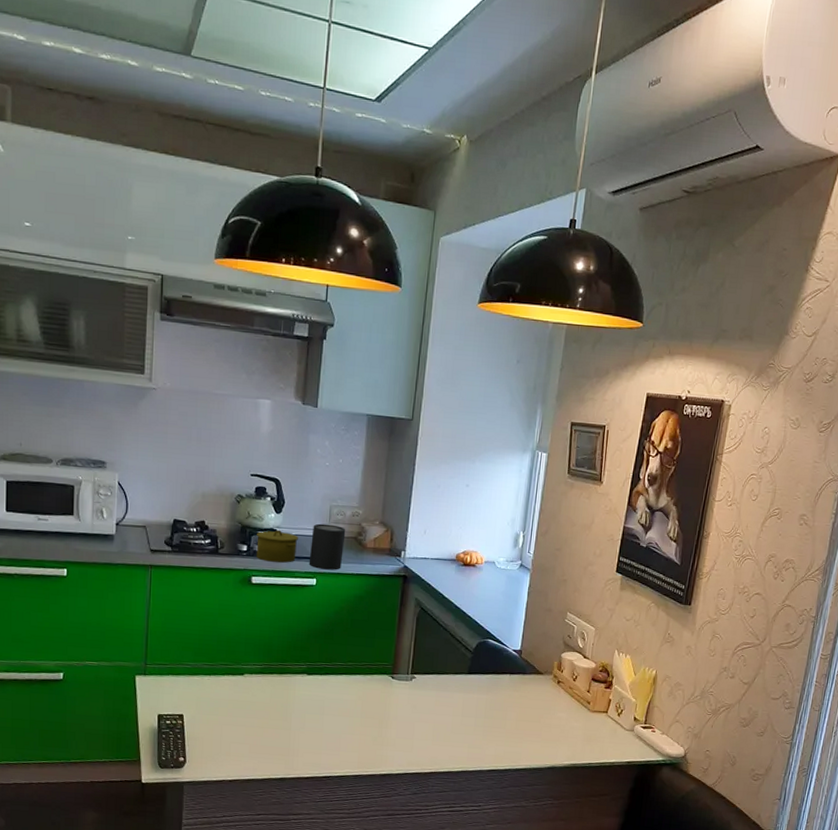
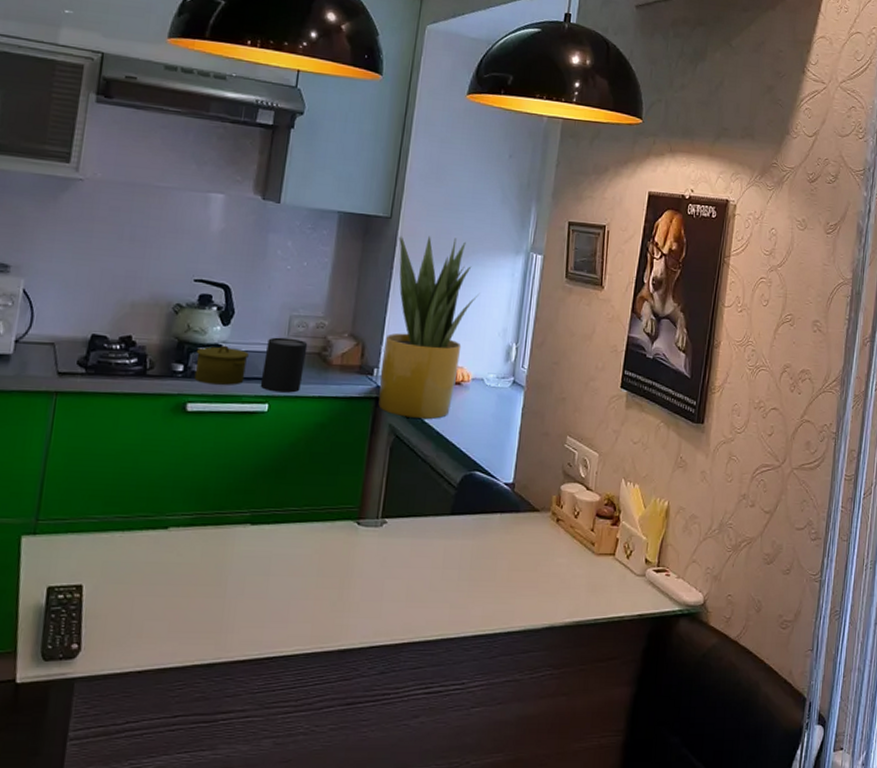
planter: none [406,436,491,595] -> present [378,236,480,419]

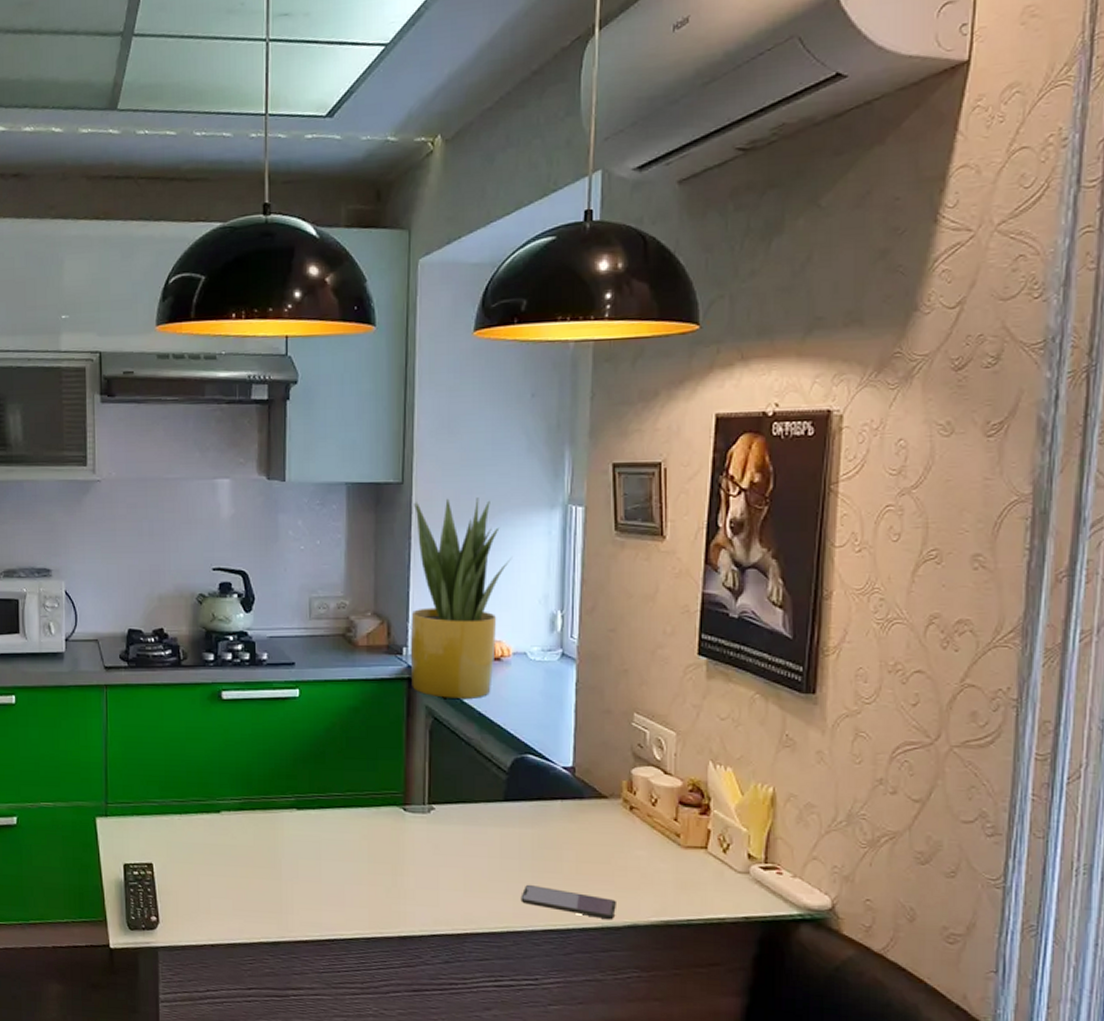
cooking pot: present [194,345,249,386] -> none [224,632,274,673]
pen holder: present [260,337,308,394] -> none [288,621,331,678]
smartphone: none [456,592,538,623] -> present [520,884,616,920]

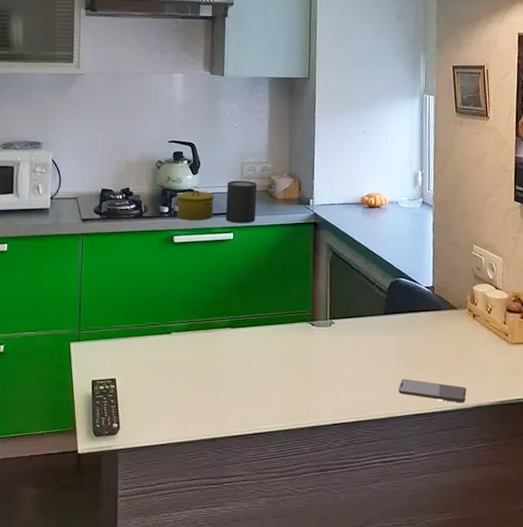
cooking pot: none [224,632,274,673] -> present [177,189,214,221]
pen holder: none [288,621,331,678] -> present [225,180,257,224]
planter: present [410,497,513,699] -> none [315,89,387,237]

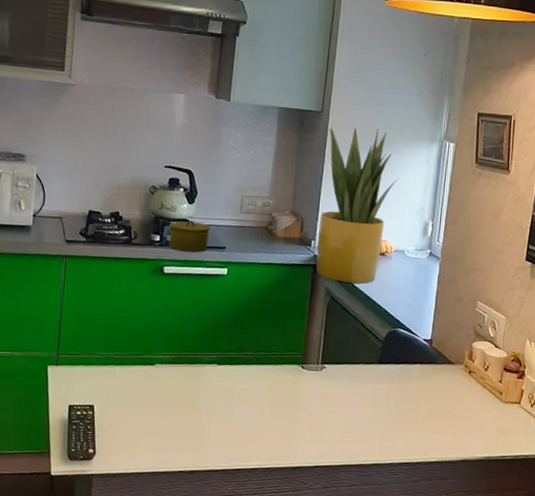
pen holder: present [225,180,257,224] -> none [220,213,257,260]
planter: none [315,89,387,237] -> present [316,127,400,284]
smartphone: present [398,378,466,403] -> none [384,427,454,456]

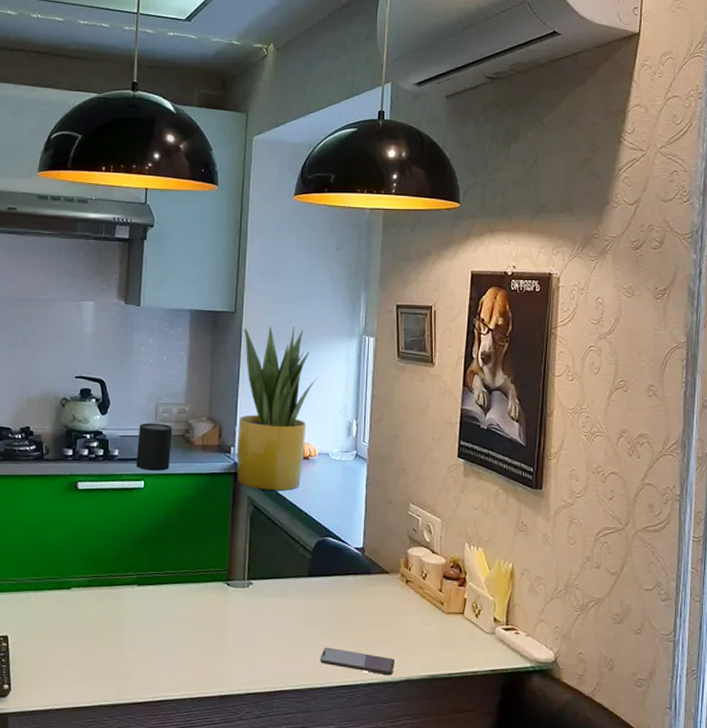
cooking pot: present [168,220,210,254] -> none [82,431,124,467]
pen holder: none [220,213,257,260] -> present [136,423,173,472]
smartphone: none [384,427,454,456] -> present [320,647,395,676]

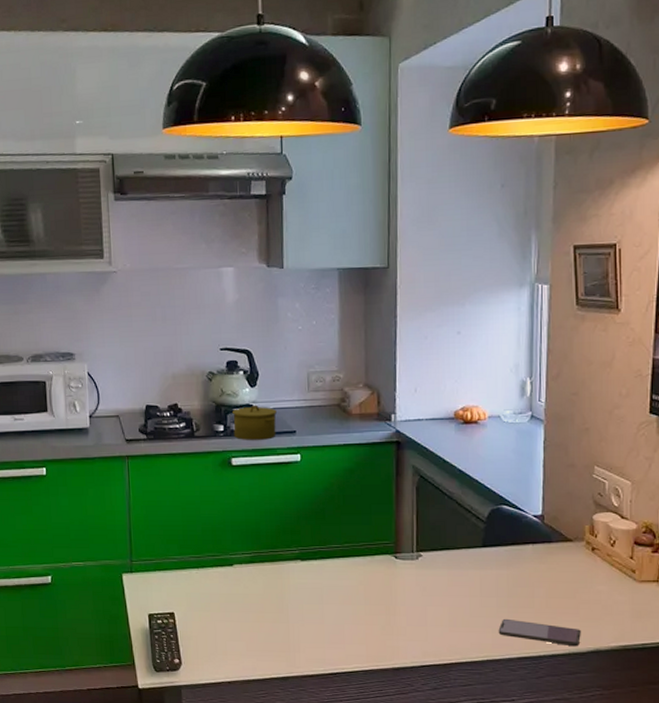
cooking pot: none [82,431,124,467] -> present [233,404,277,441]
pen holder: present [136,423,173,472] -> none [290,393,328,444]
planter: present [236,326,320,491] -> none [397,279,487,458]

